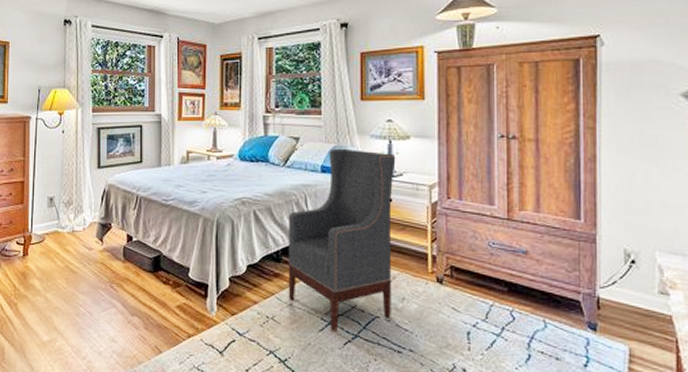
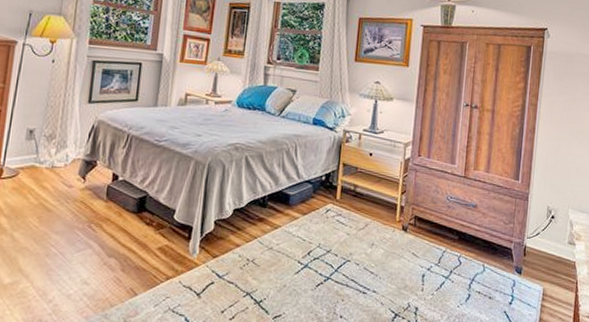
armchair: present [288,148,396,332] -> none [269,103,380,274]

